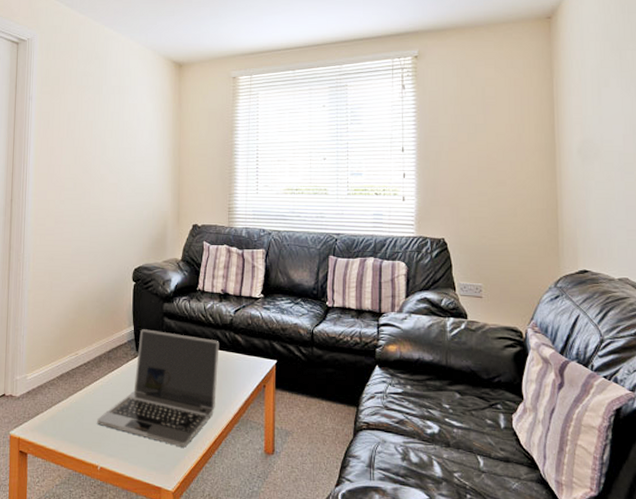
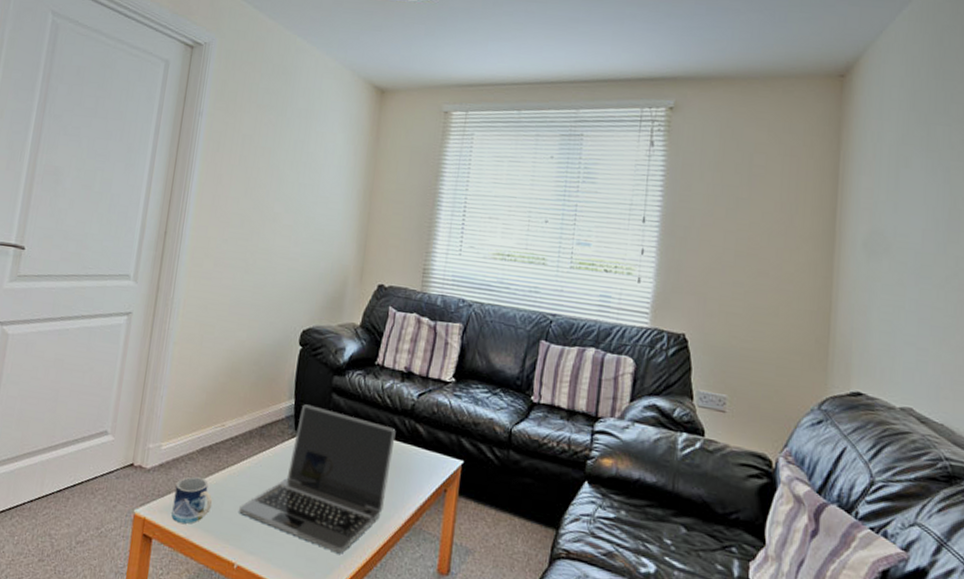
mug: none [41,399,75,438] -> present [171,476,213,524]

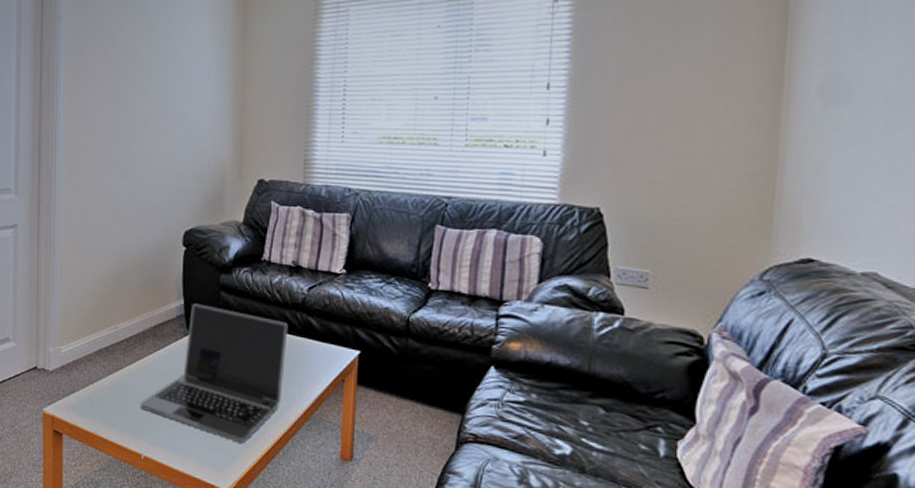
mug: present [171,476,213,524] -> none [78,376,115,420]

